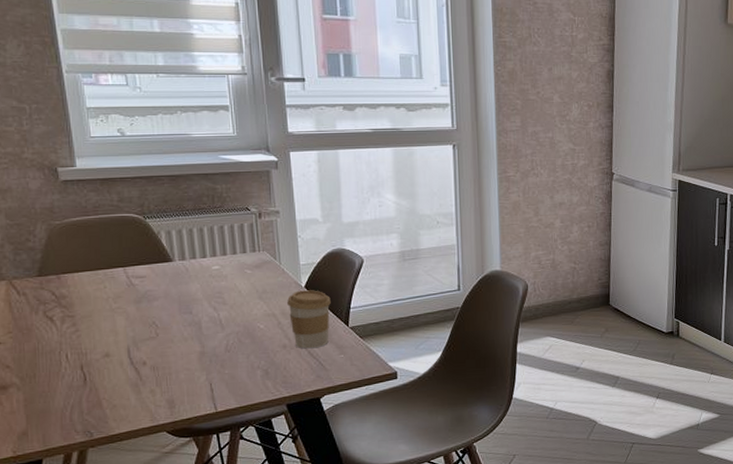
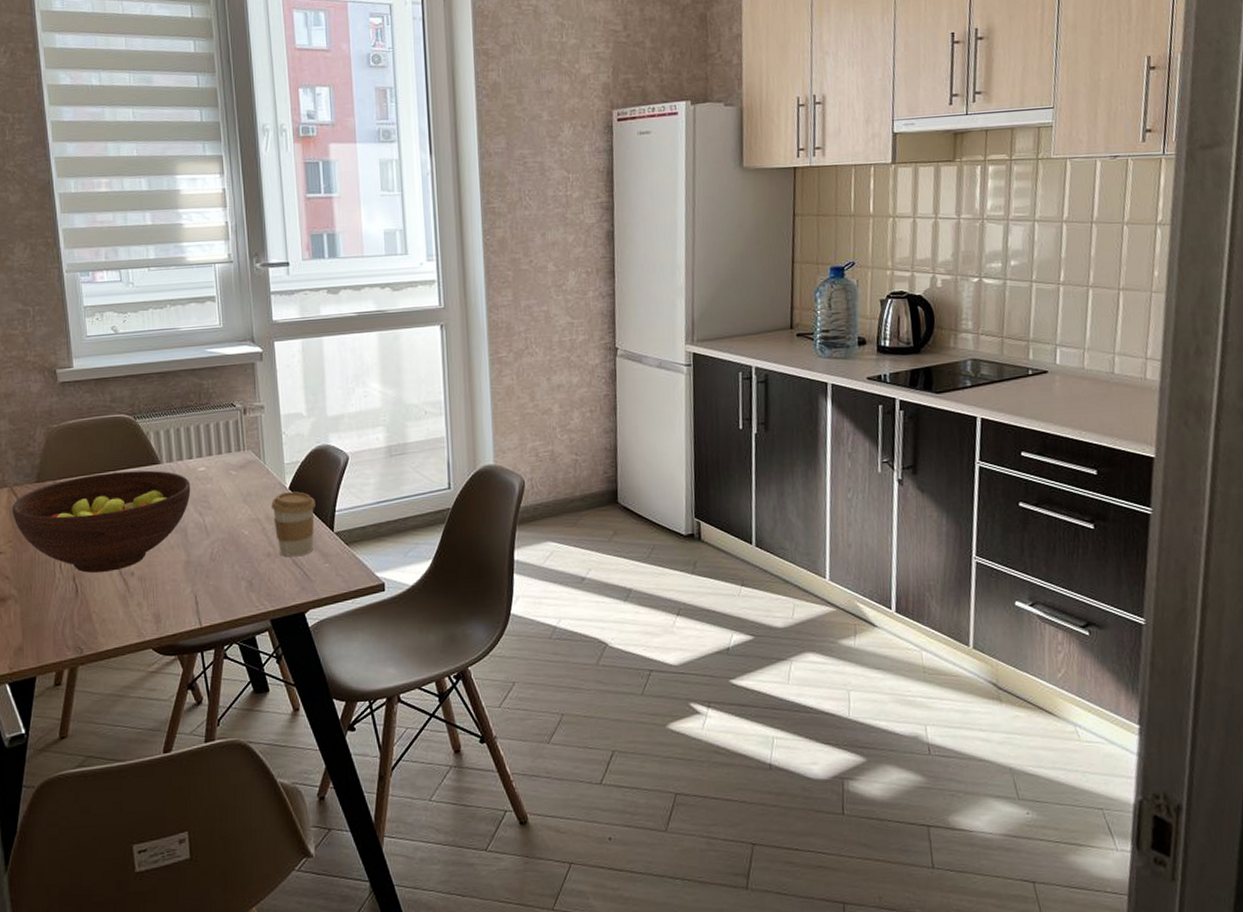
fruit bowl: none [11,267,205,362] -> present [11,470,191,573]

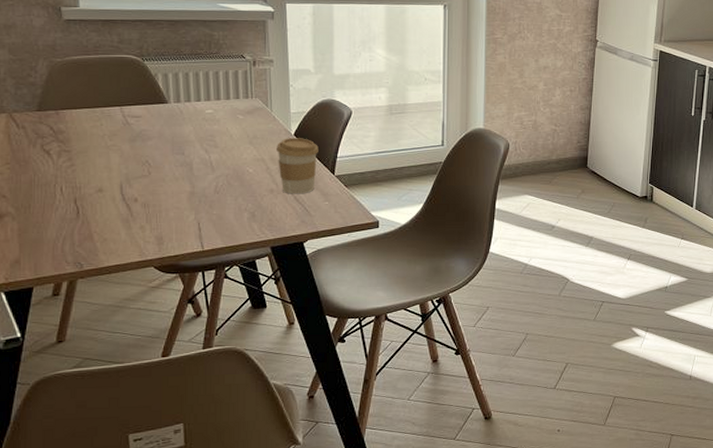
fruit bowl: present [11,470,191,573] -> none [10,108,198,197]

